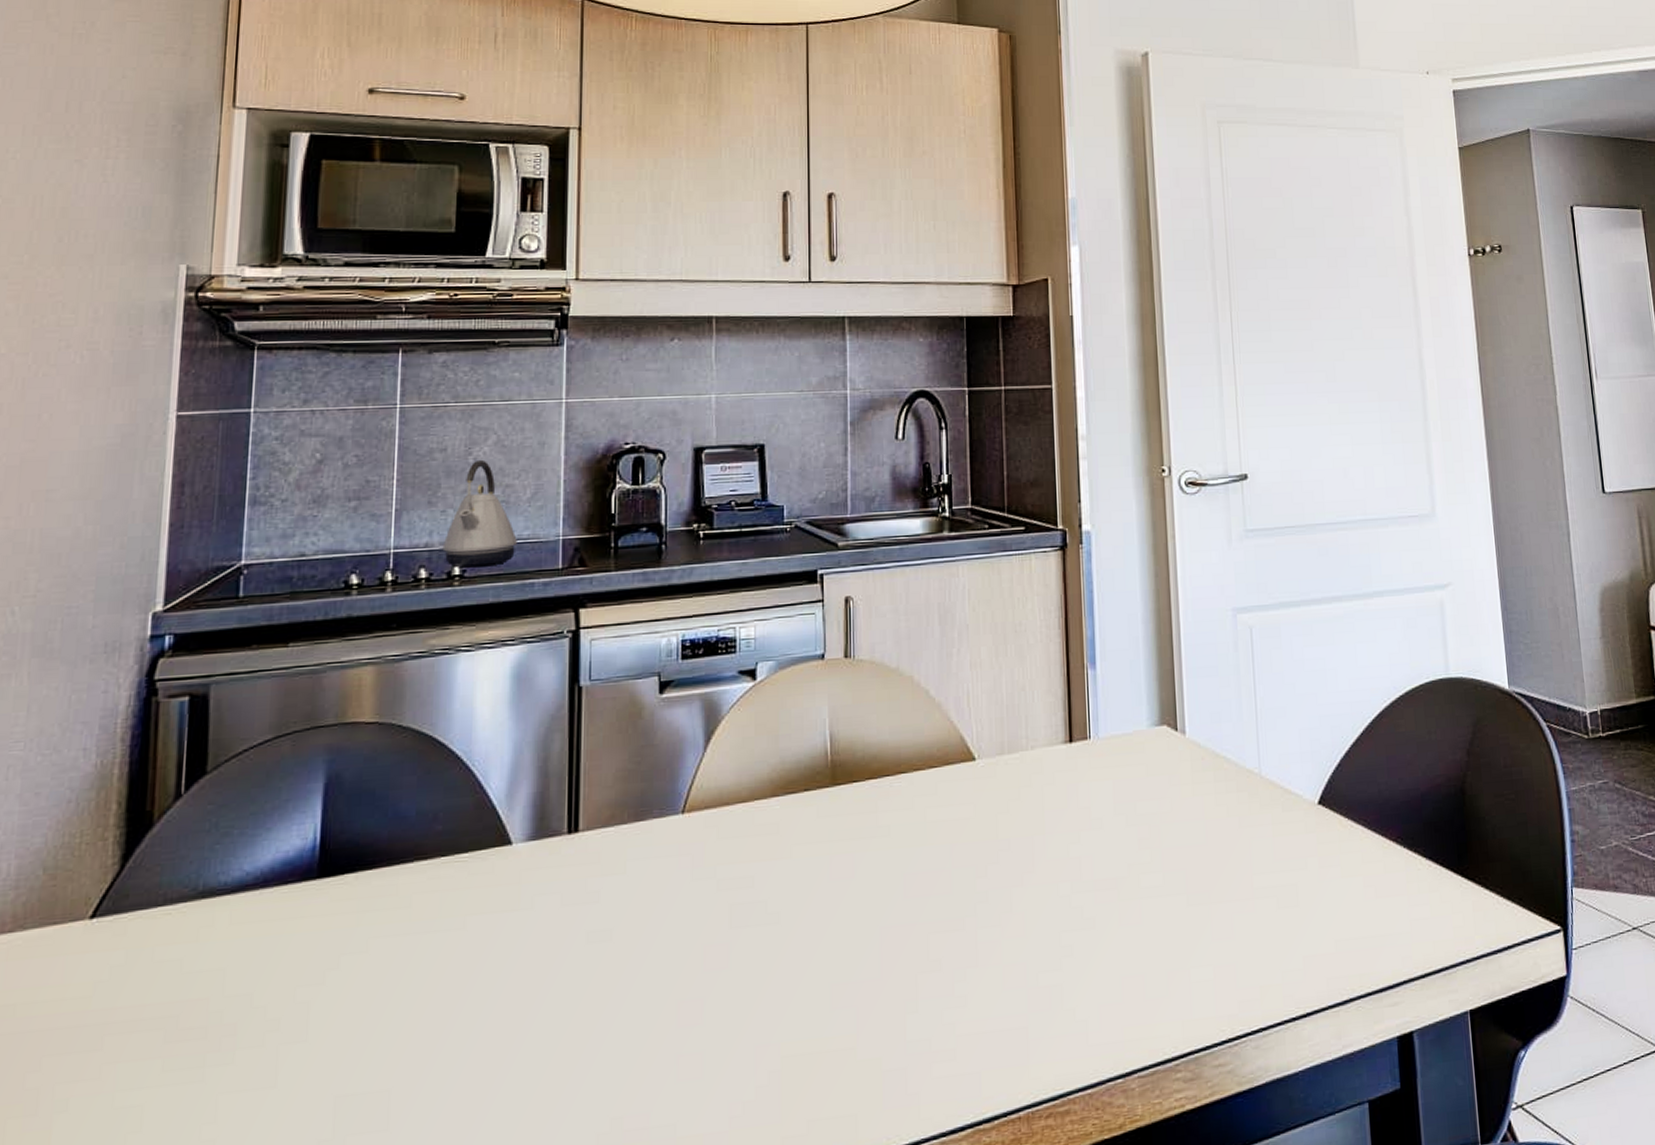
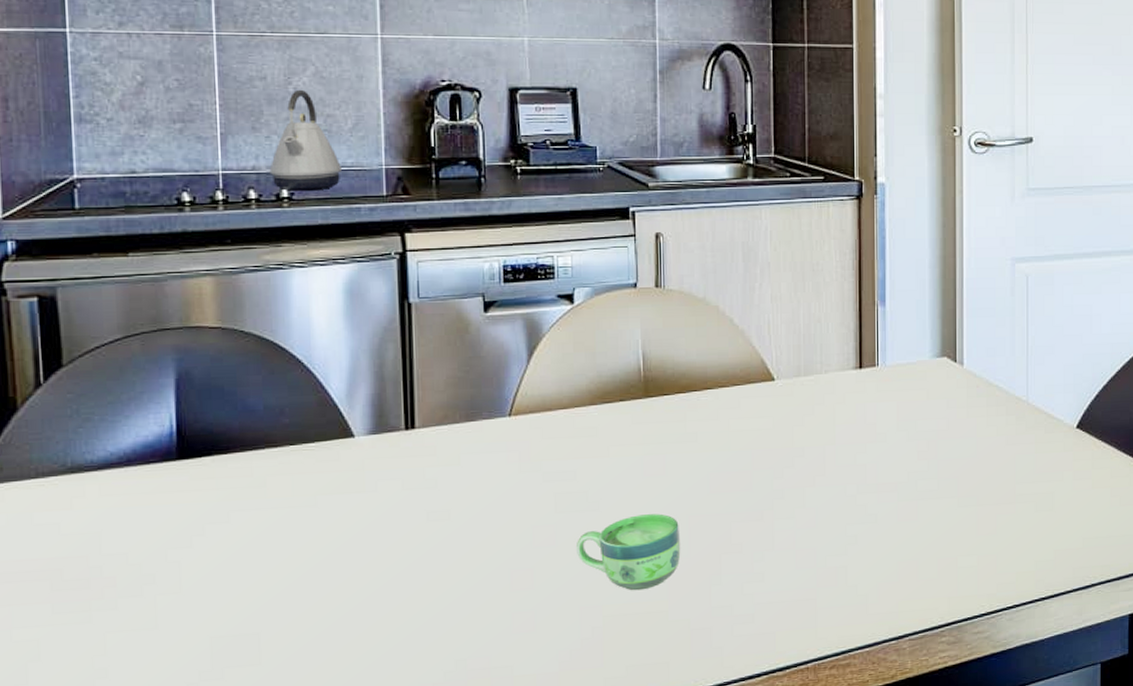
cup: none [752,925,871,1023] -> present [575,514,681,591]

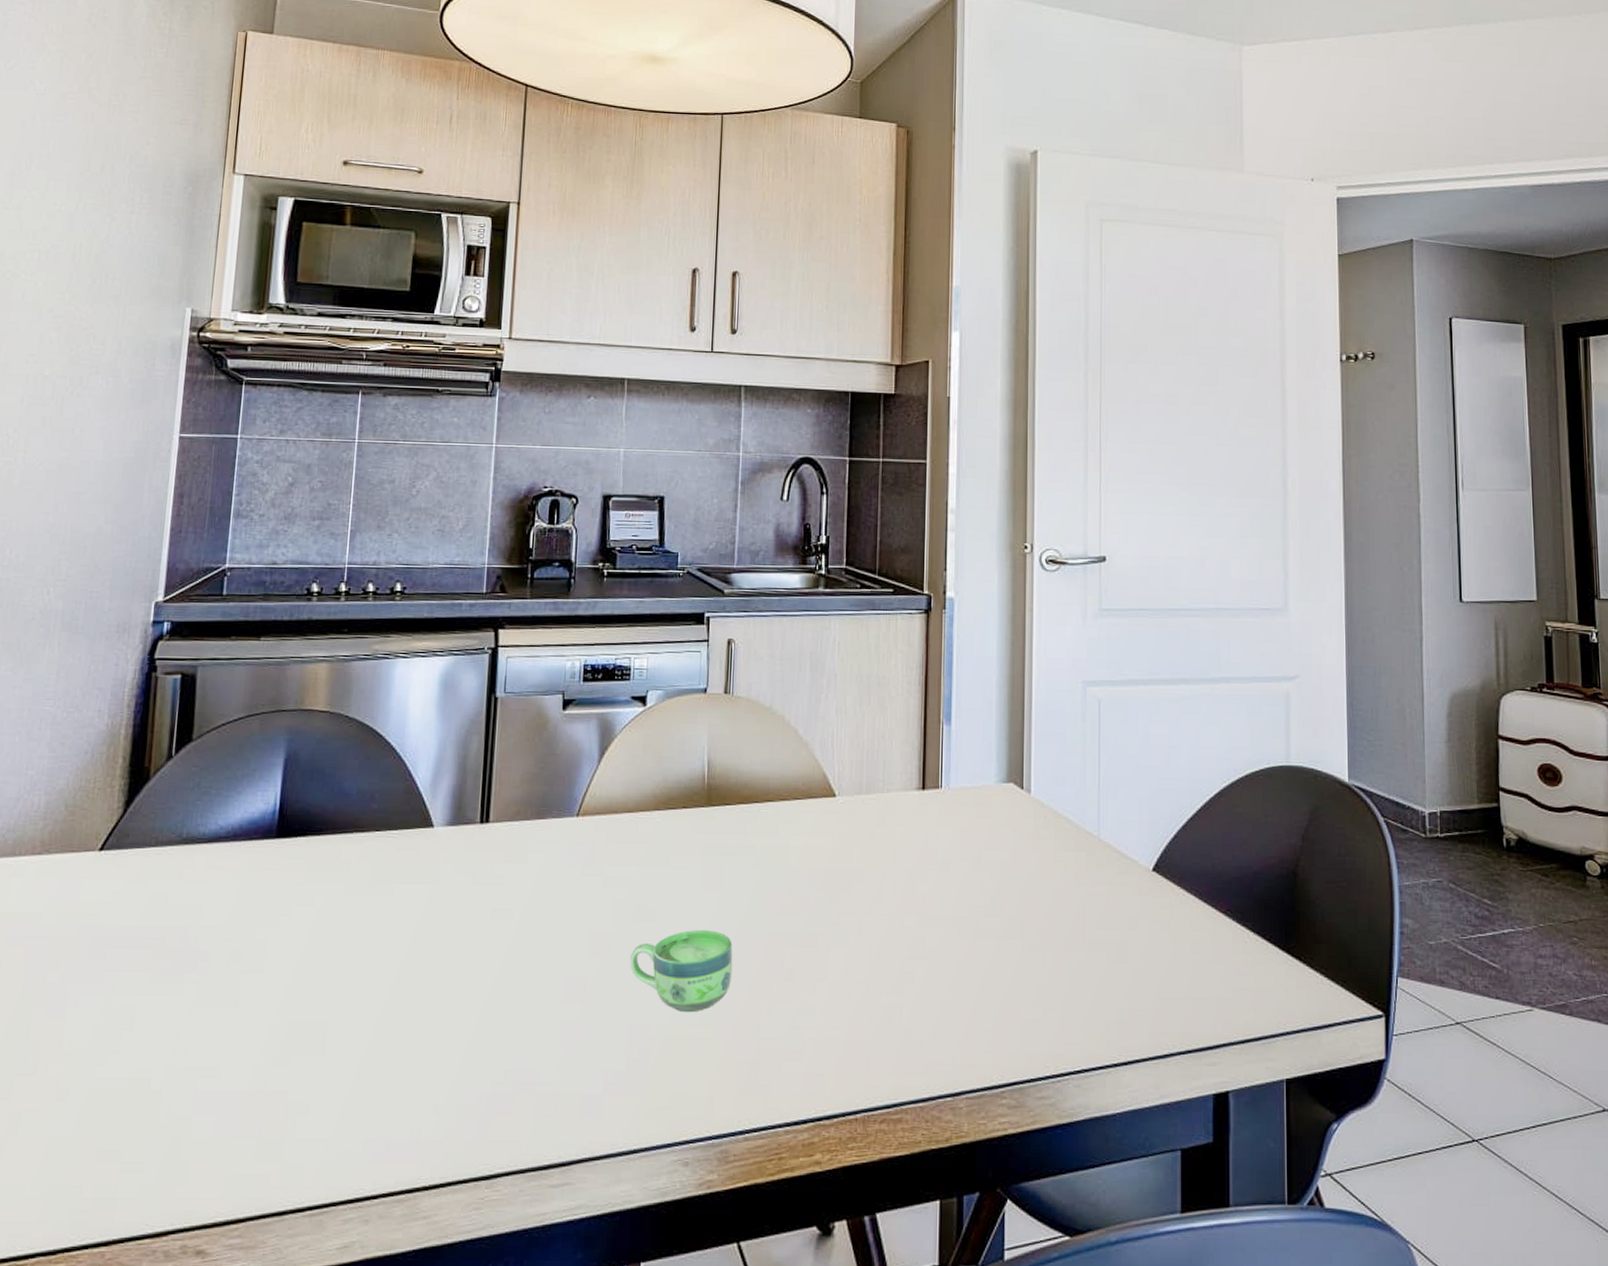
kettle: present [269,89,342,191] -> none [387,492,450,586]

